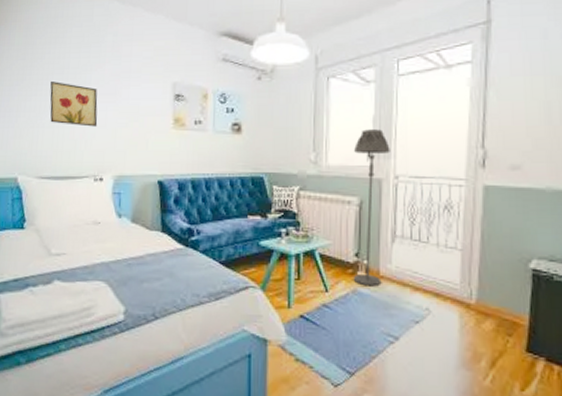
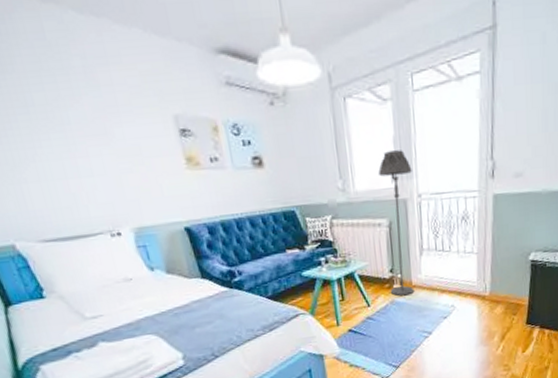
wall art: present [50,80,98,127] -> none [15,123,96,177]

